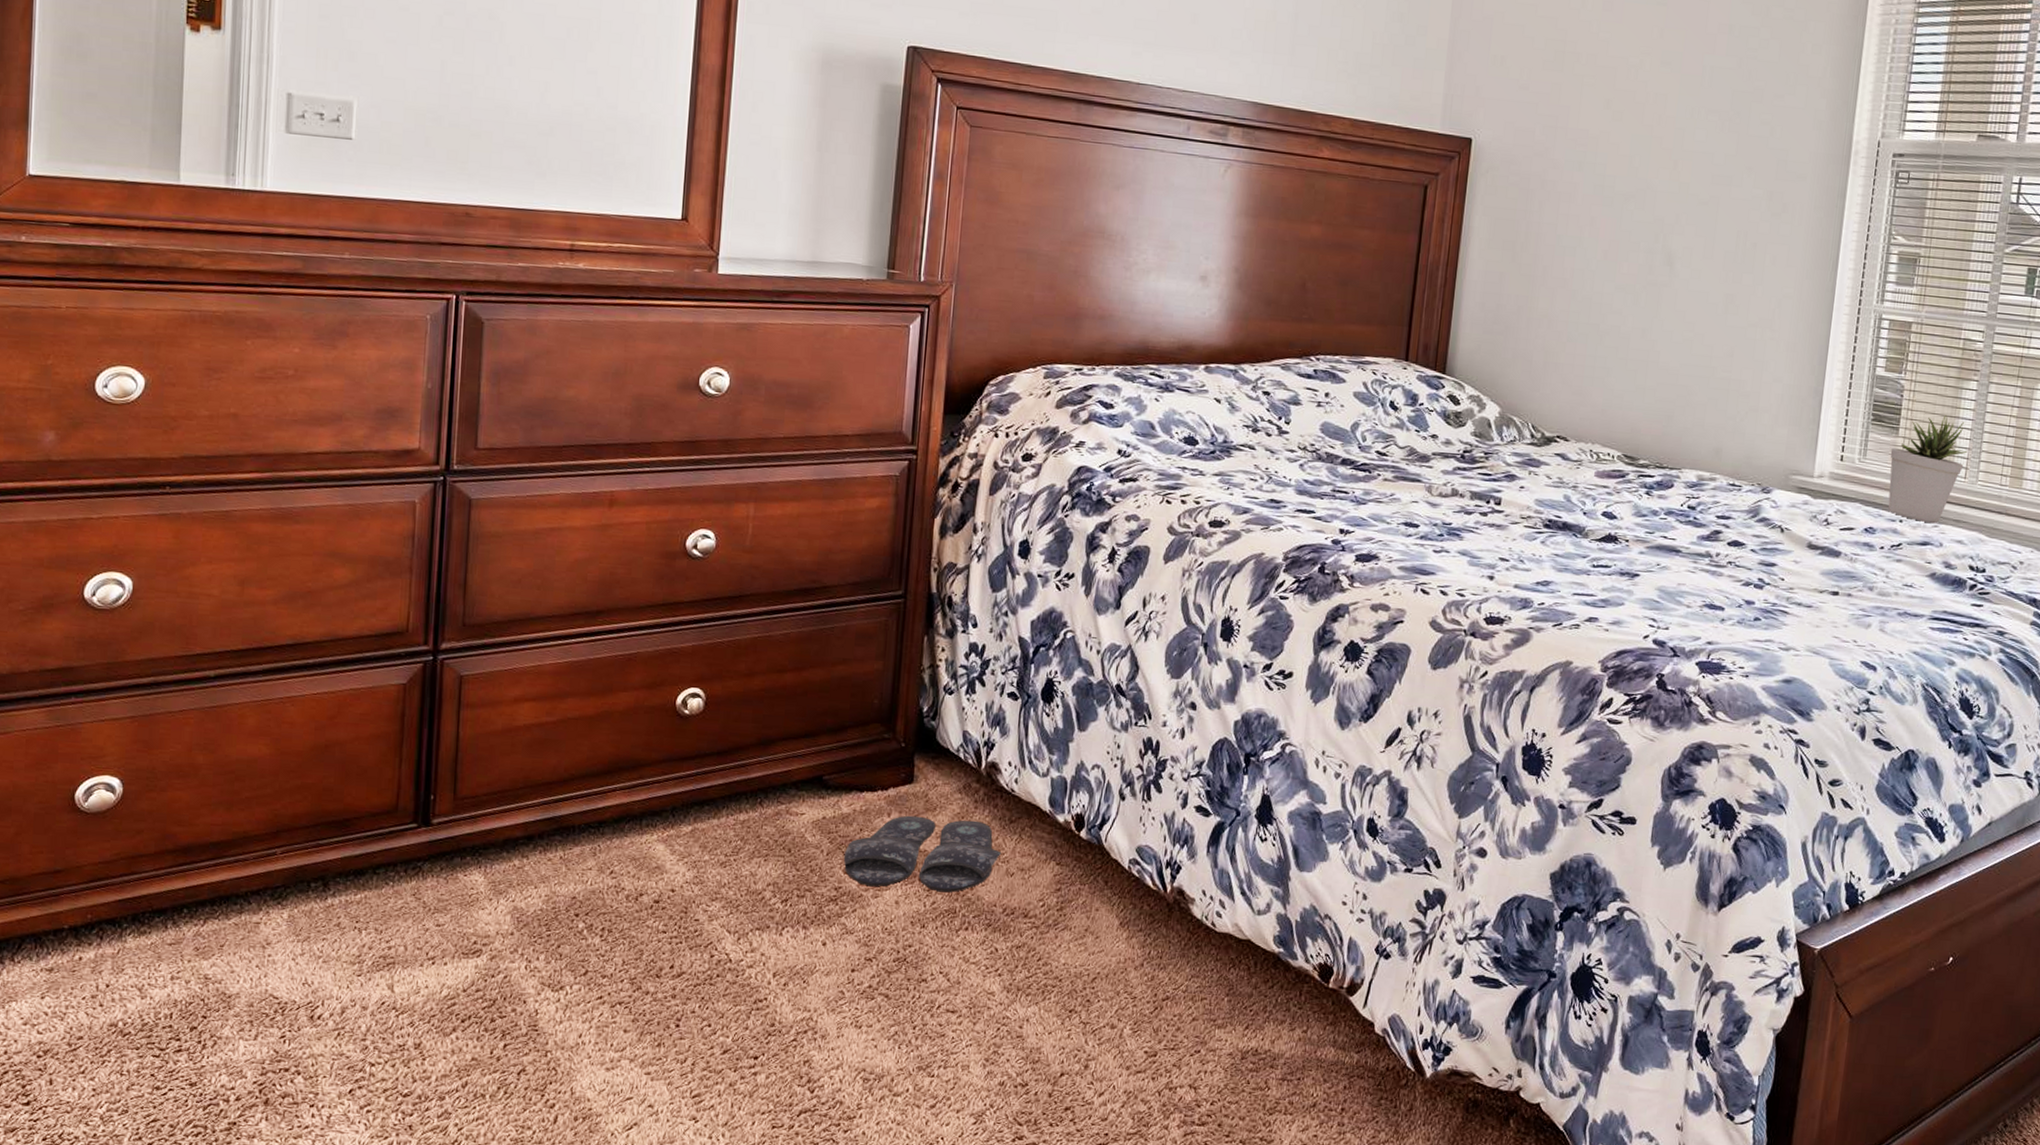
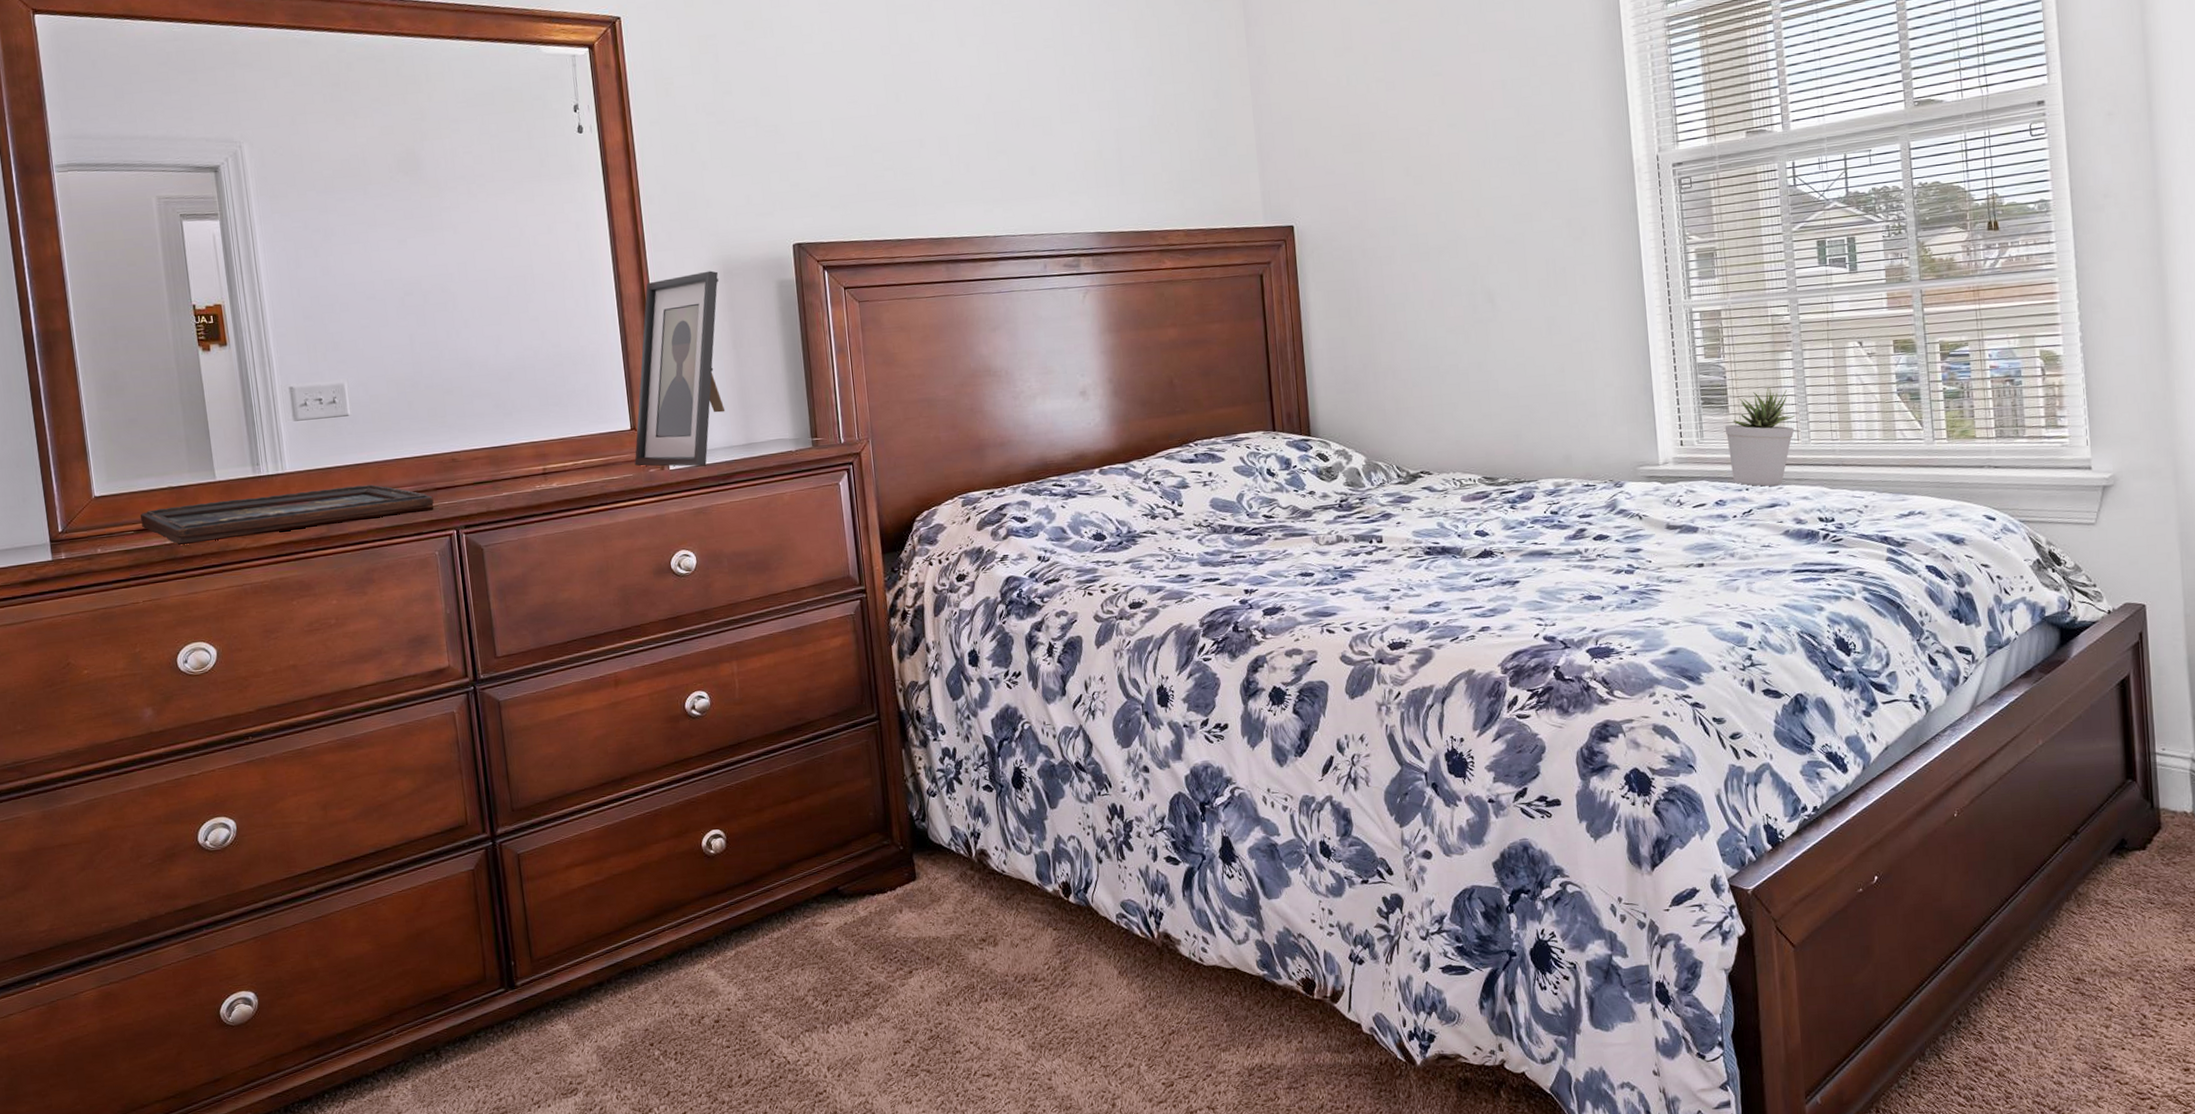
decorative tray: none [80,202,435,268] -> present [140,484,434,545]
picture frame: none [679,56,816,278] -> present [634,270,726,468]
slippers: present [843,815,1002,893] -> none [868,903,1005,977]

